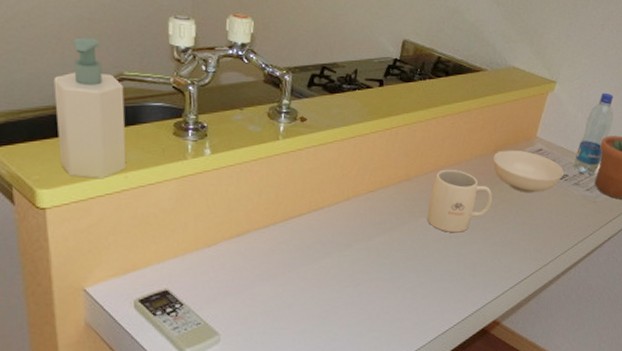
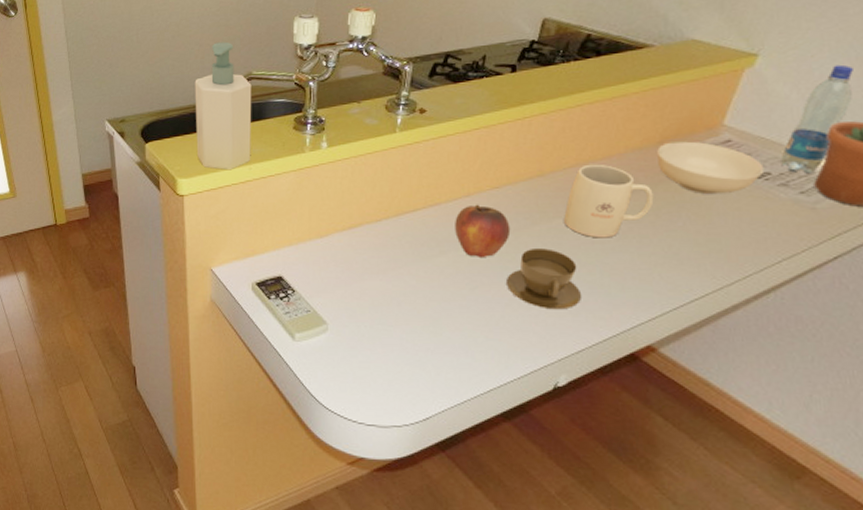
fruit: none [337,207,386,256] -> present [455,204,511,257]
teacup: none [384,244,445,298] -> present [507,248,582,310]

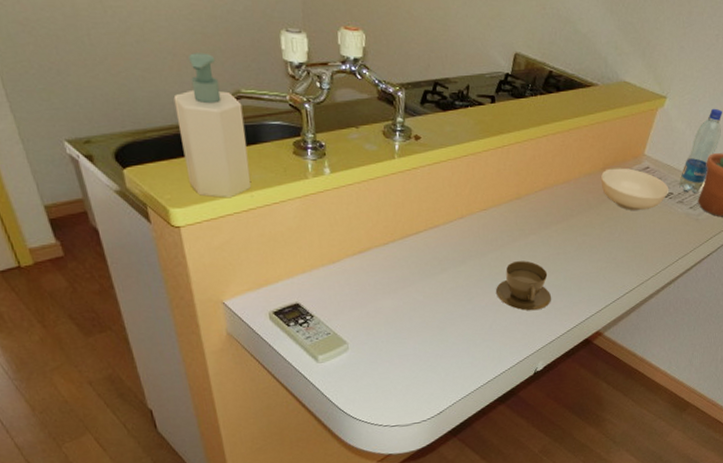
fruit: present [455,204,511,257] -> none [452,225,498,272]
mug: present [564,164,654,238] -> none [537,187,599,250]

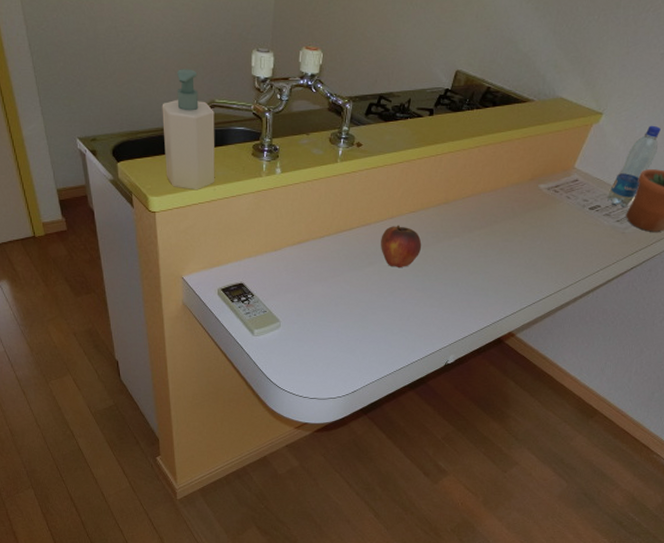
fruit: none [452,225,498,272] -> present [381,225,422,267]
teacup: present [496,260,552,311] -> none [417,261,469,307]
bowl: present [601,168,669,211] -> none [528,179,597,221]

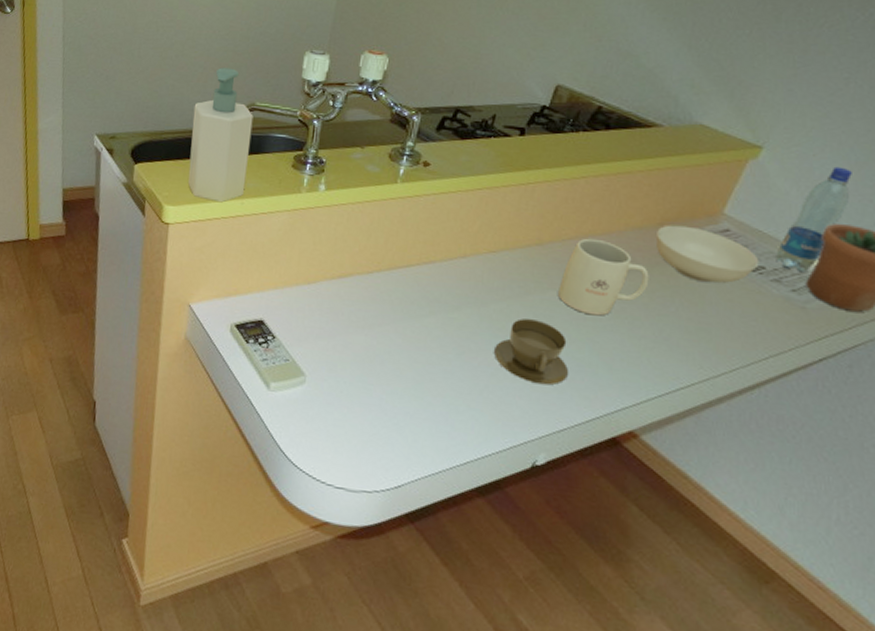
fruit: present [381,225,422,267] -> none [447,266,504,323]
teacup: none [417,261,469,307] -> present [494,318,569,386]
mug: none [460,195,523,253] -> present [558,238,649,316]
bowl: none [528,179,597,221] -> present [657,225,759,283]

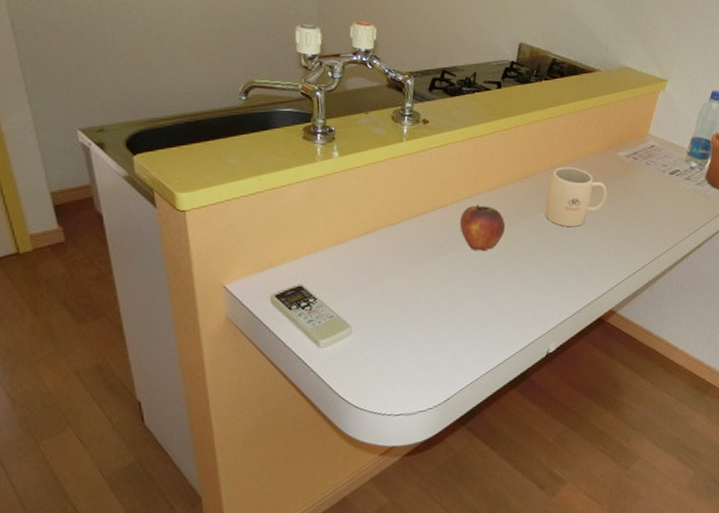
soap bottle: present [187,67,254,203] -> none [188,47,260,183]
fruit: none [447,266,504,323] -> present [460,204,506,251]
teacup: present [494,318,569,386] -> none [505,239,563,290]
bowl: present [657,225,759,283] -> none [607,147,676,188]

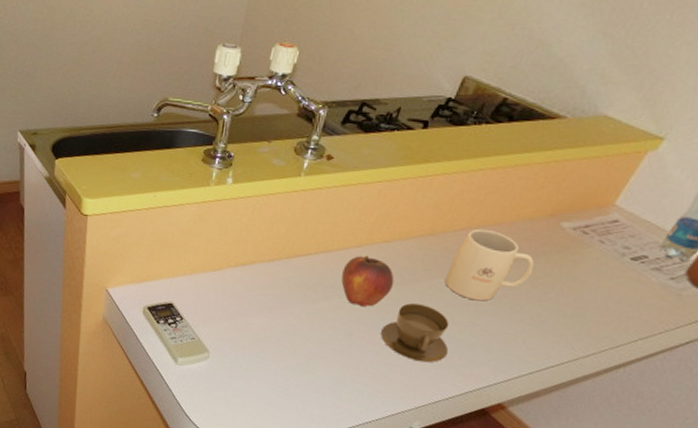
teacup: none [505,239,563,290] -> present [381,303,449,363]

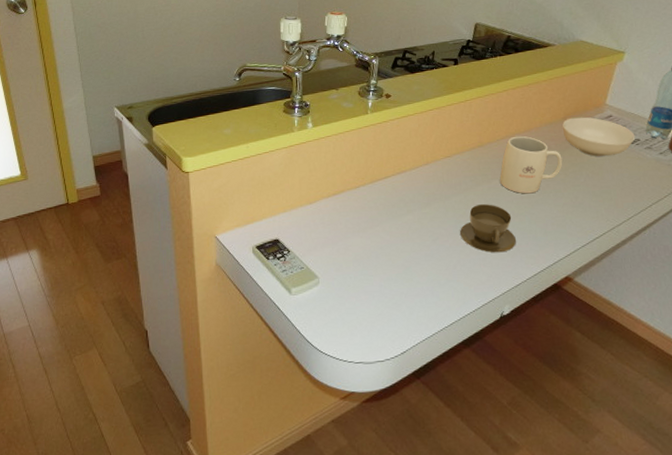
fruit: present [341,255,394,307] -> none [418,170,461,214]
bowl: none [544,216,643,271] -> present [562,117,636,157]

